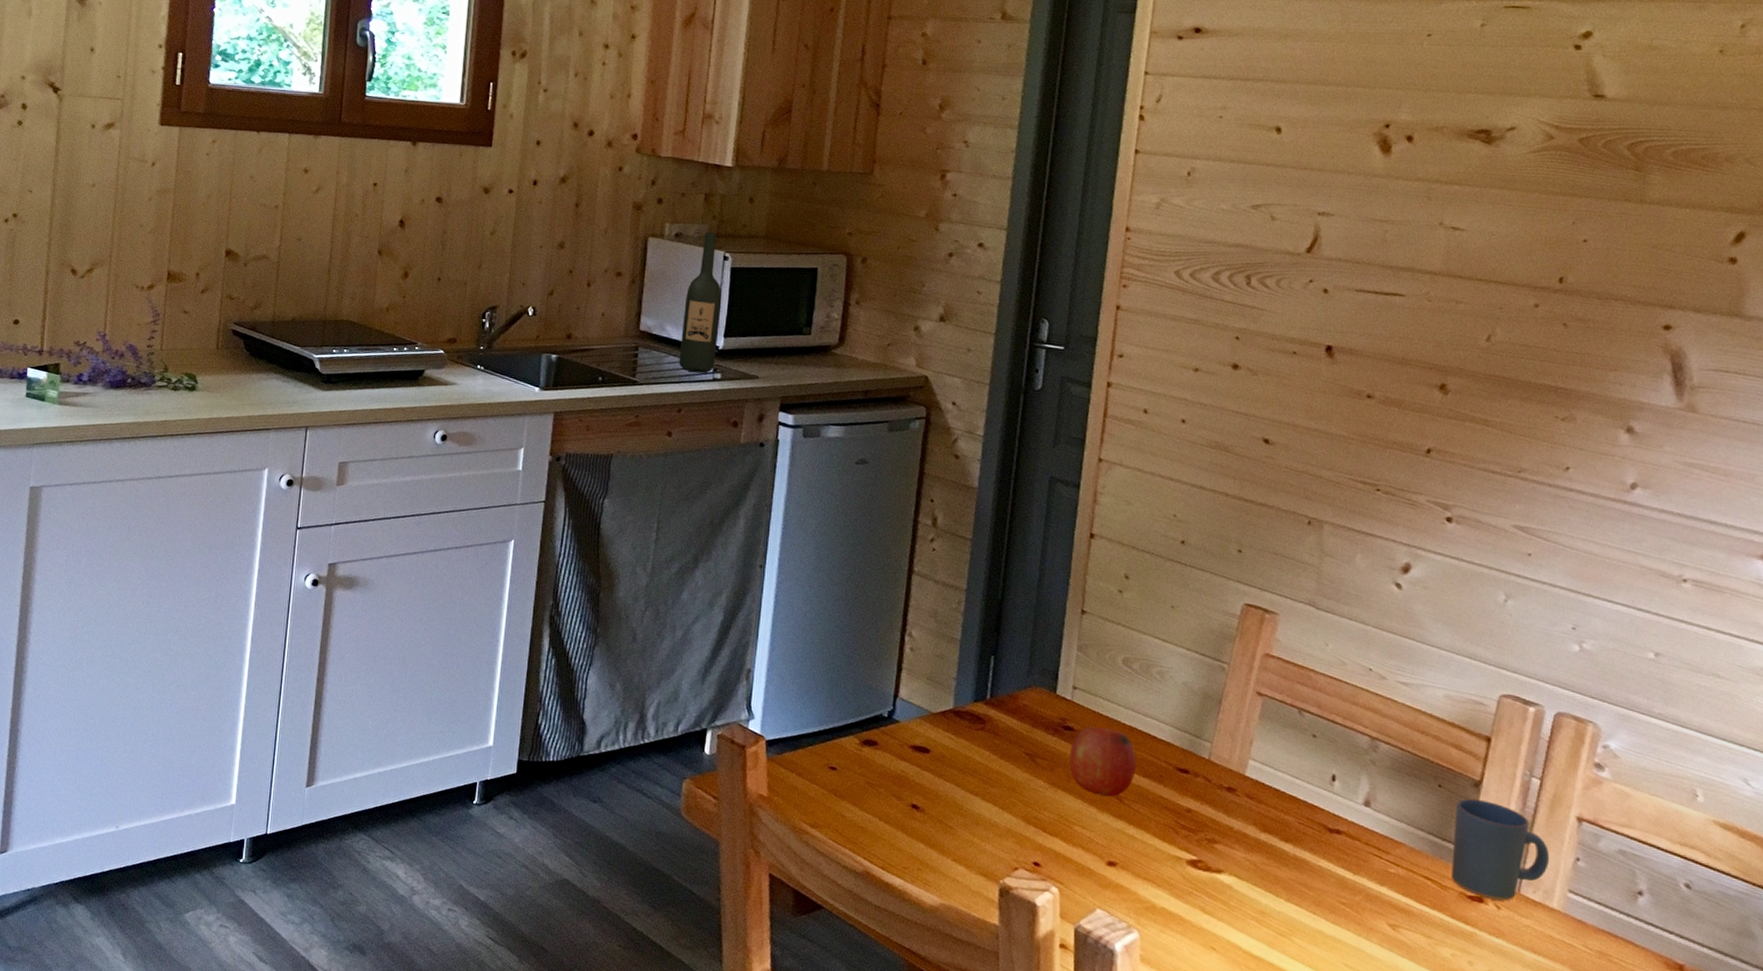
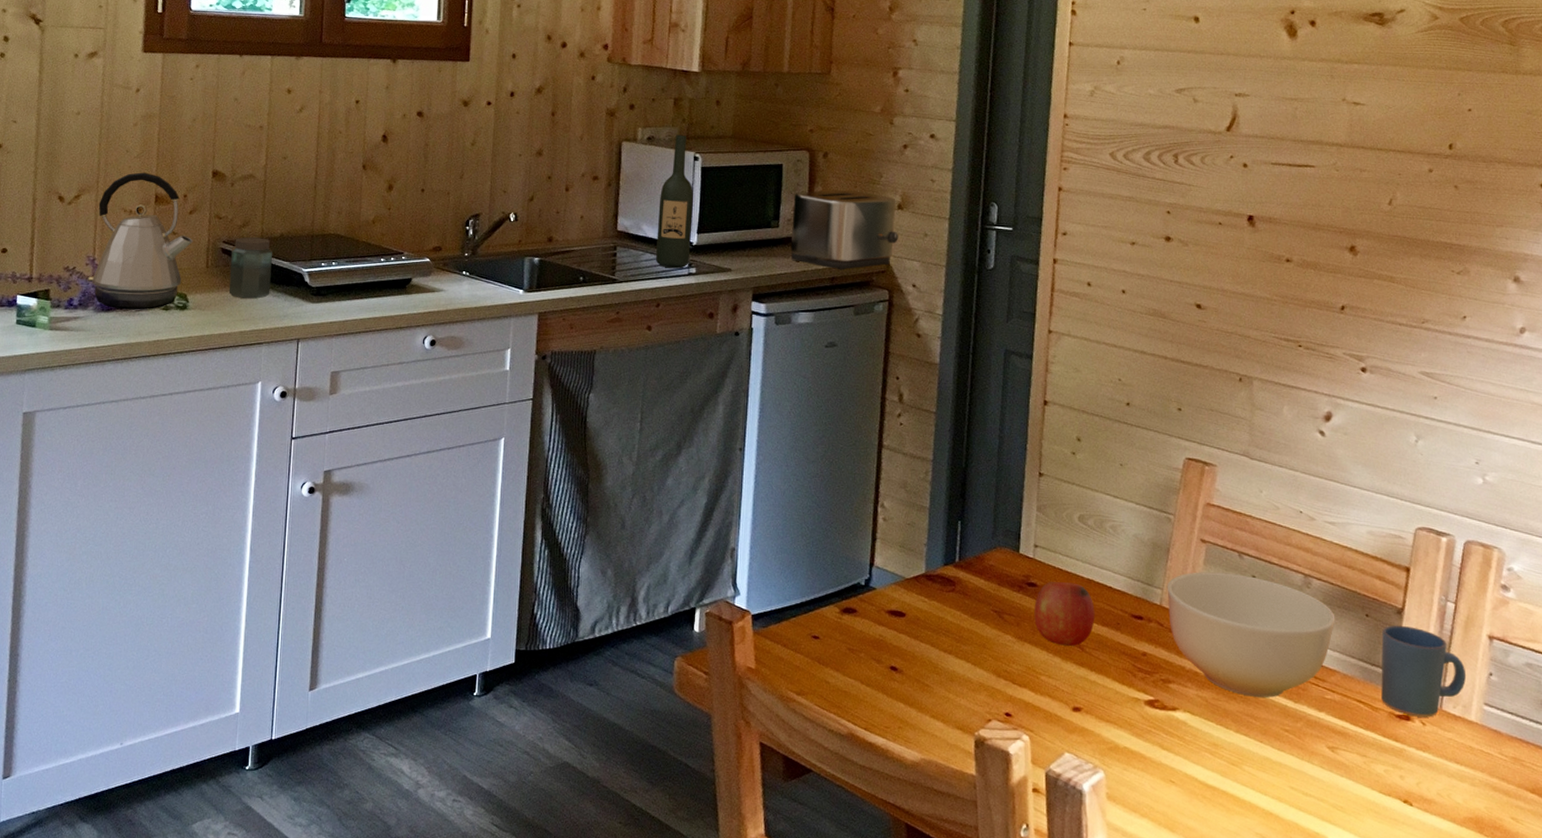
kettle: none [98,248,204,389] -> present [88,172,193,310]
peanut butter: none [238,319,284,383] -> present [228,237,272,299]
toaster: none [822,298,939,384] -> present [790,190,898,271]
bowl: none [1217,726,1404,867] -> present [1167,572,1336,698]

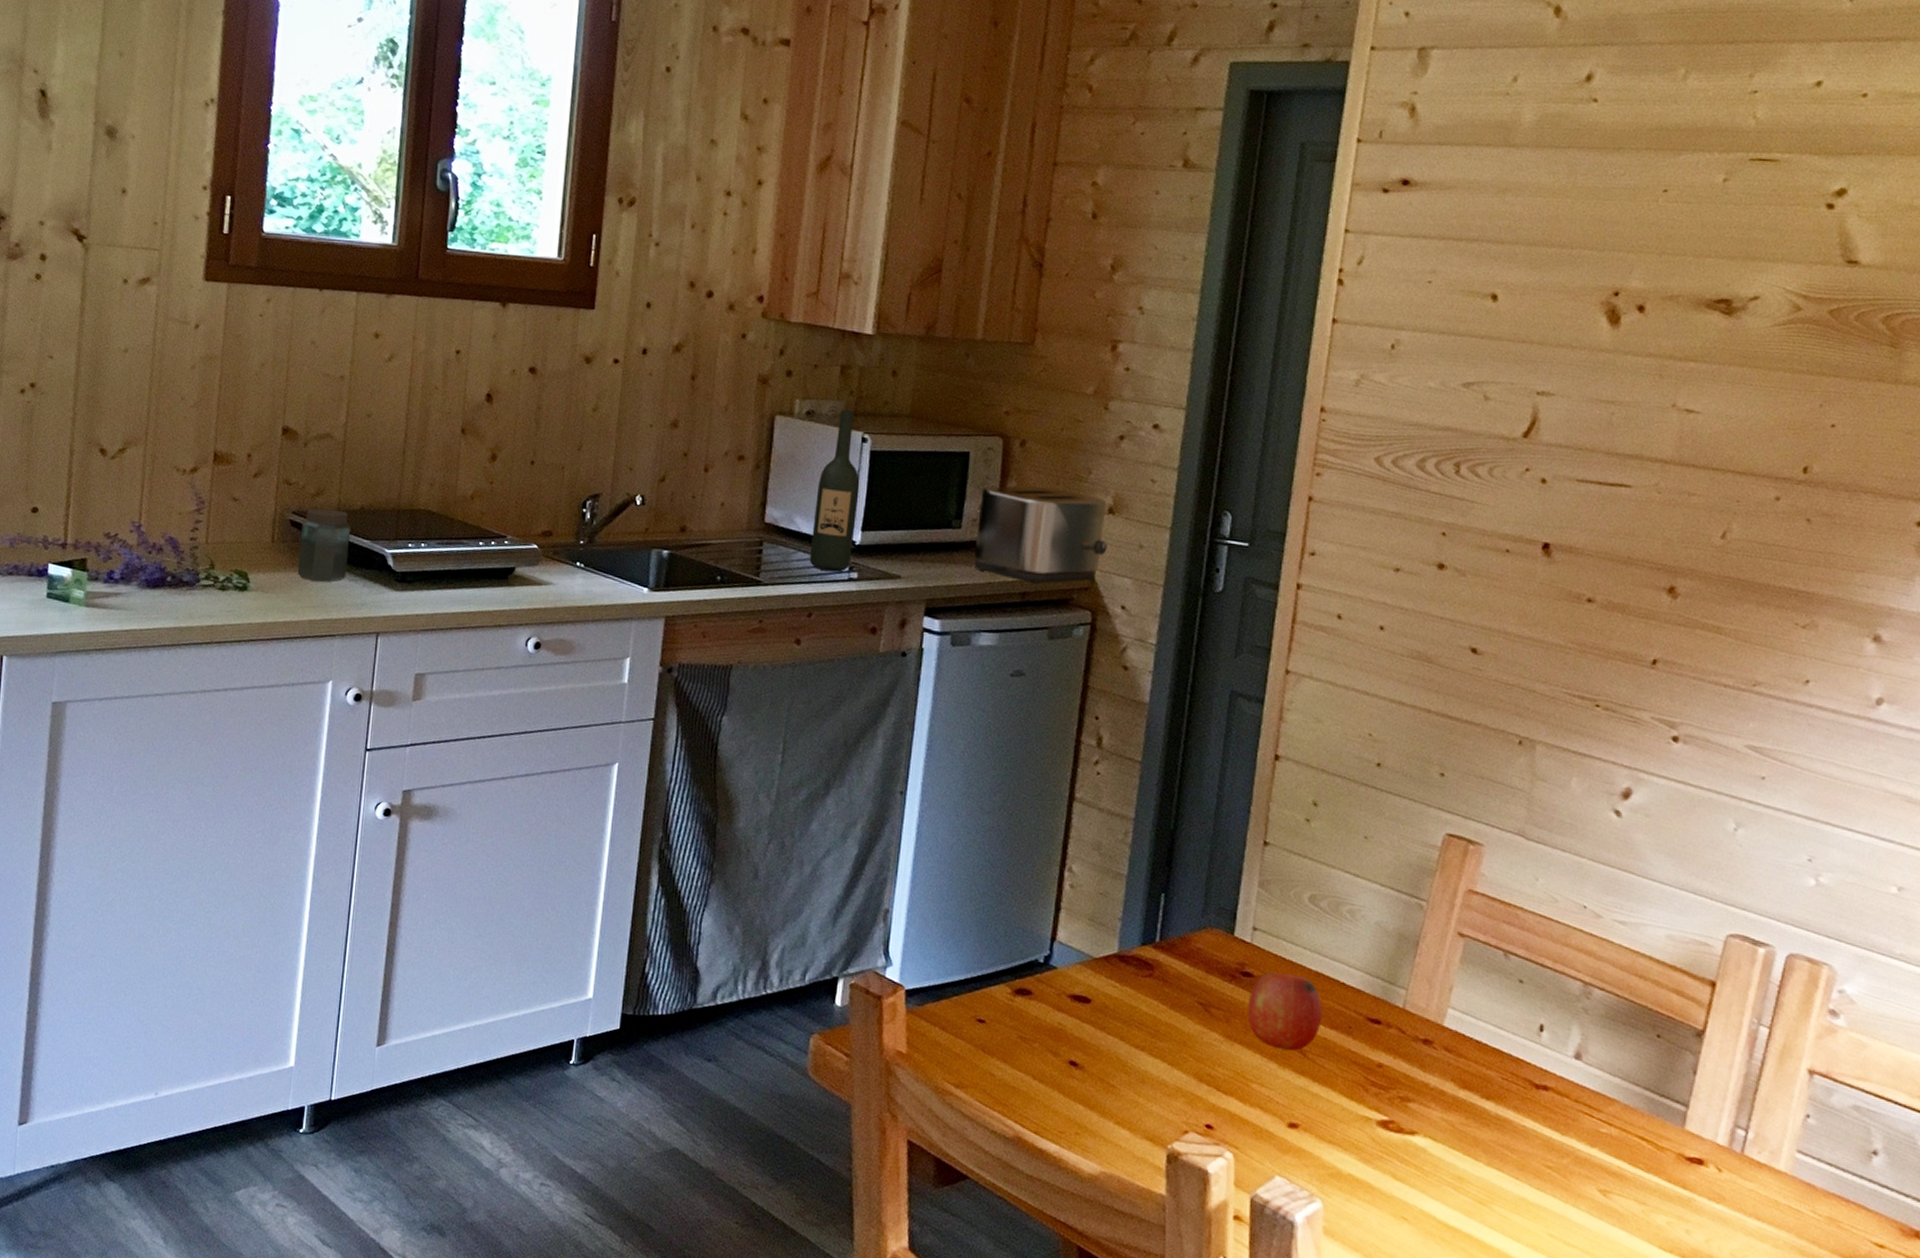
kettle: present [88,172,193,310] -> none [132,424,257,589]
bowl: present [1167,572,1336,698] -> none [1412,971,1619,1127]
mug: present [1381,625,1467,718] -> none [1669,1049,1778,1163]

